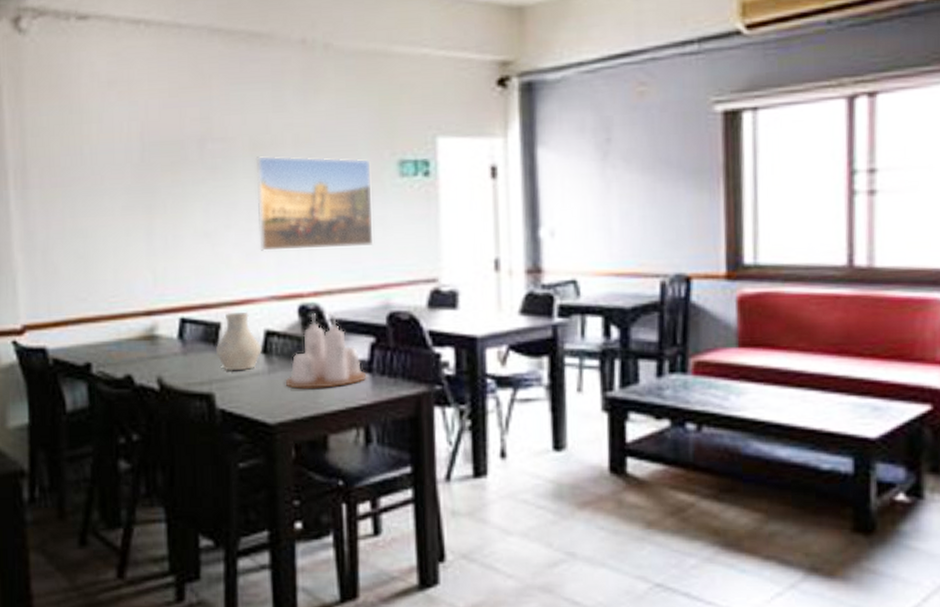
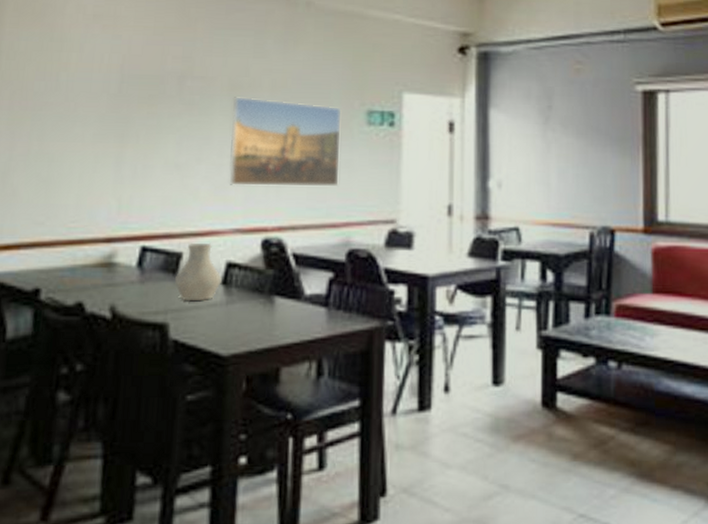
condiment set: present [286,313,366,389] -> none [243,247,322,321]

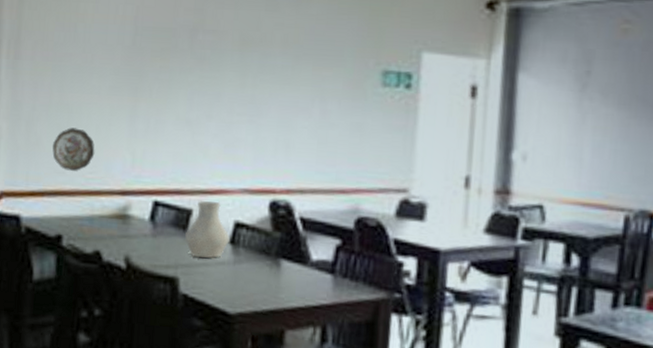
decorative plate: none [30,177,78,221] -> present [52,127,95,171]
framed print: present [229,97,341,186] -> none [238,52,354,150]

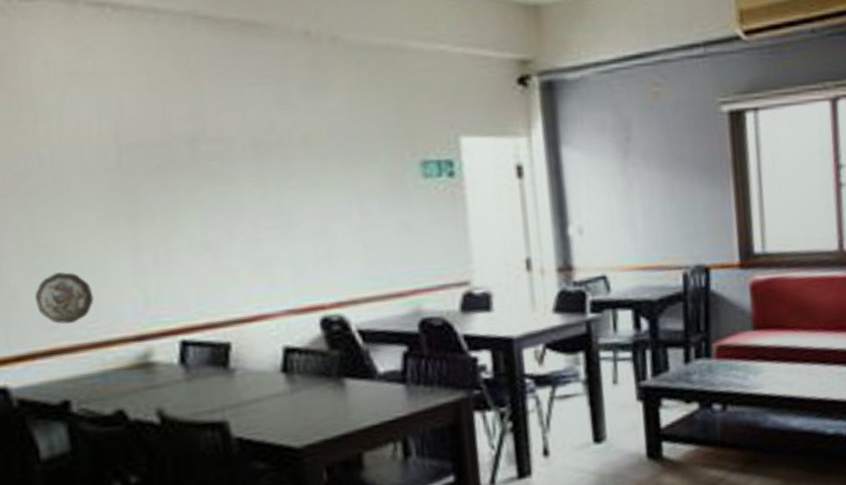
vase: present [184,201,230,259] -> none [226,328,281,394]

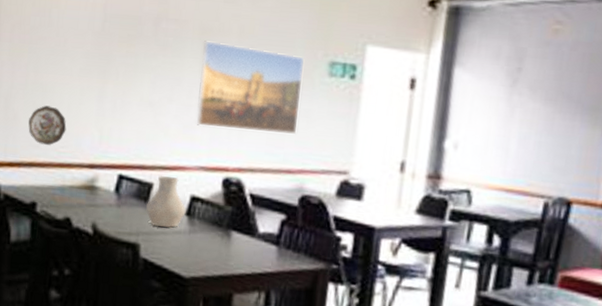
vase: none [226,328,281,394] -> present [145,176,186,229]
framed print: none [259,157,399,262] -> present [196,40,304,134]

